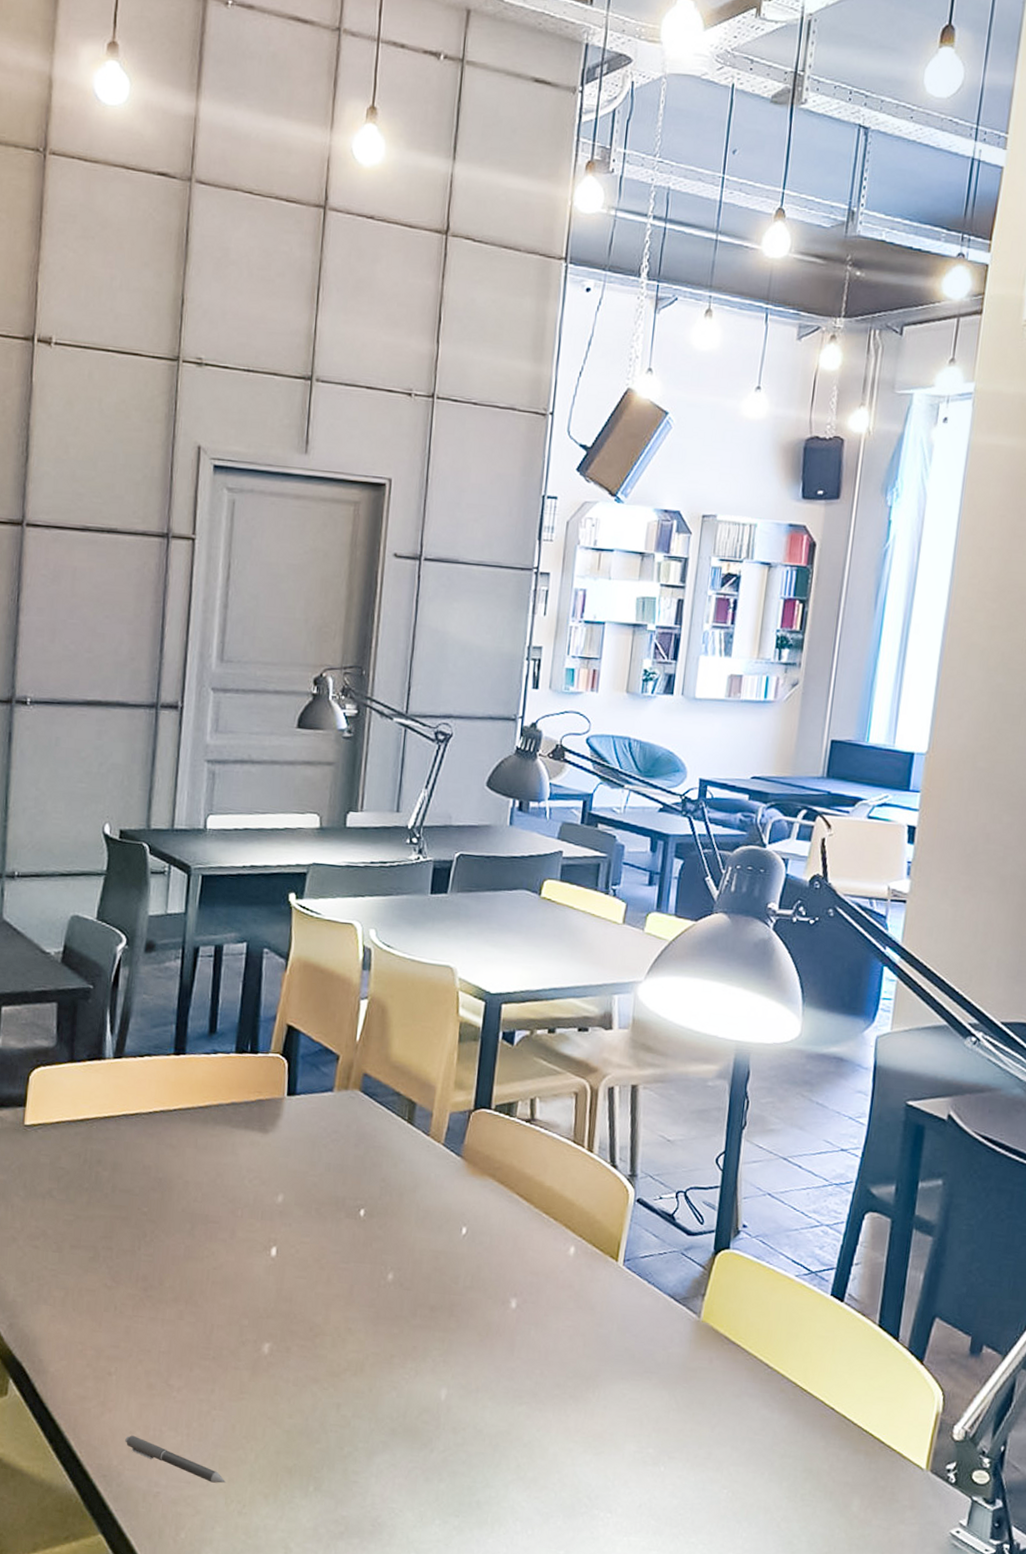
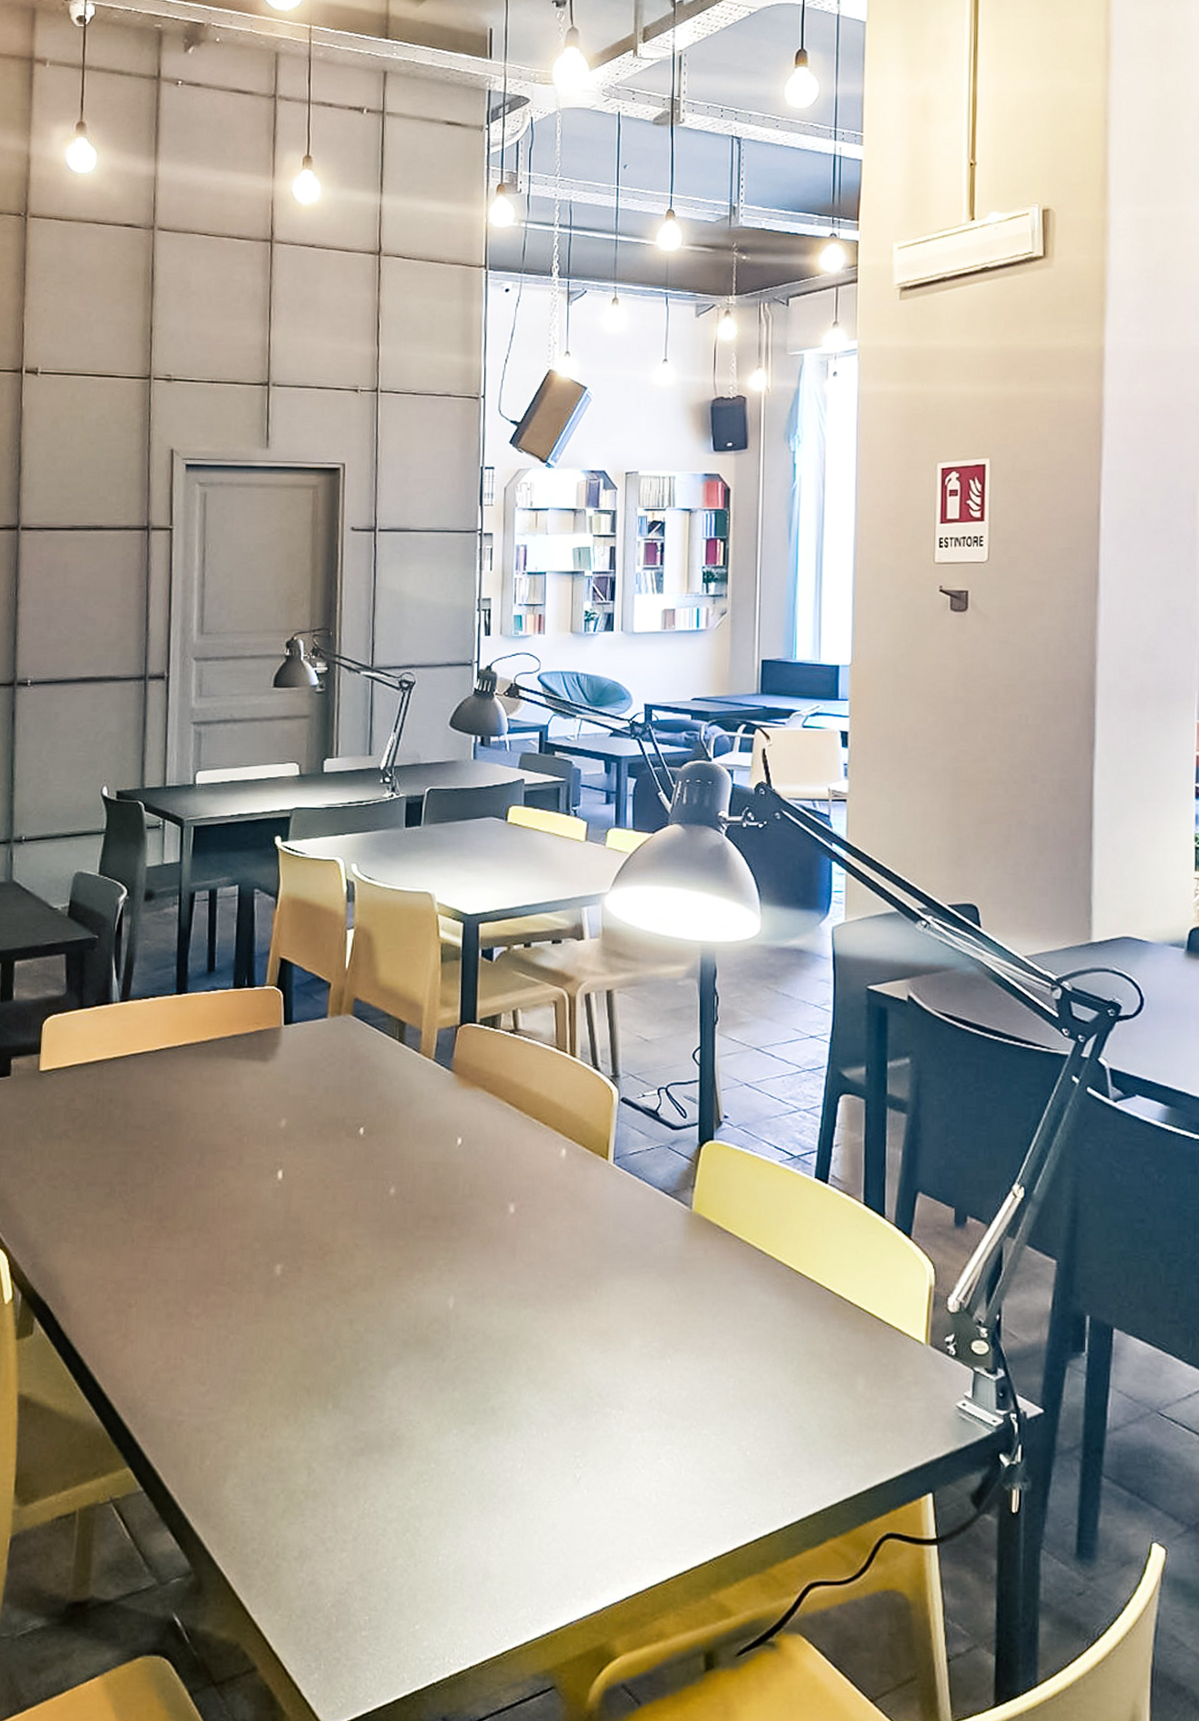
pen: present [125,1435,225,1483] -> none [148,1365,246,1408]

